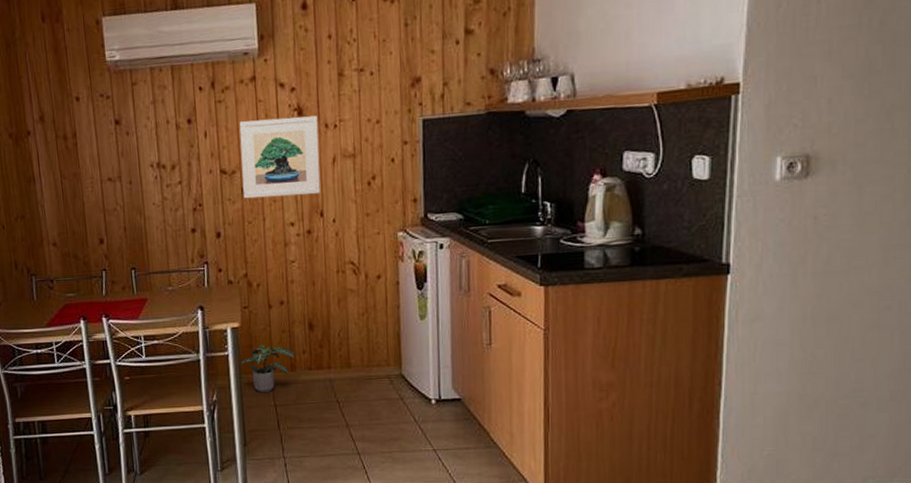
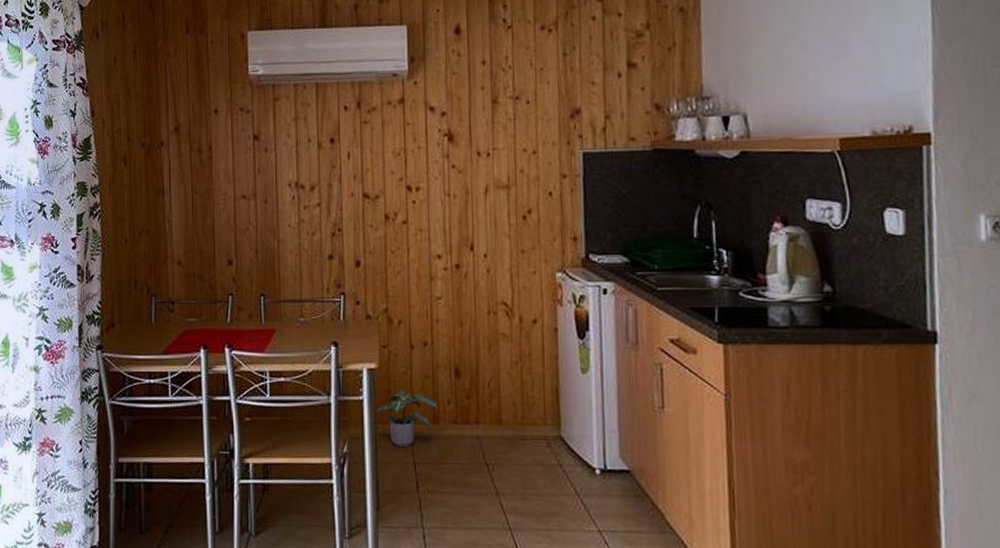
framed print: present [239,115,320,199] -> none [385,142,471,226]

